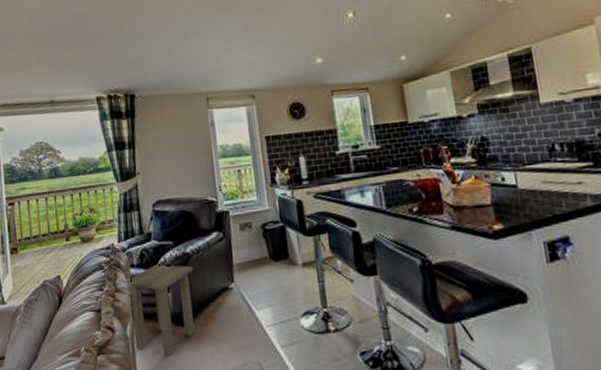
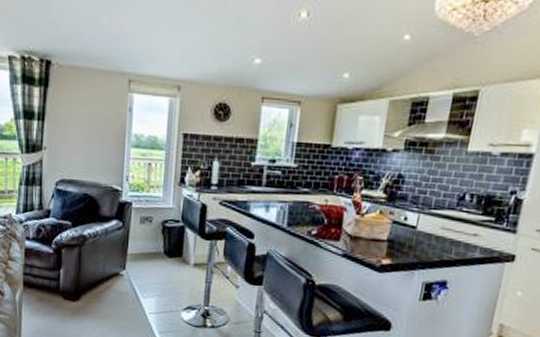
side table: present [129,264,195,356] -> none [22,241,89,325]

